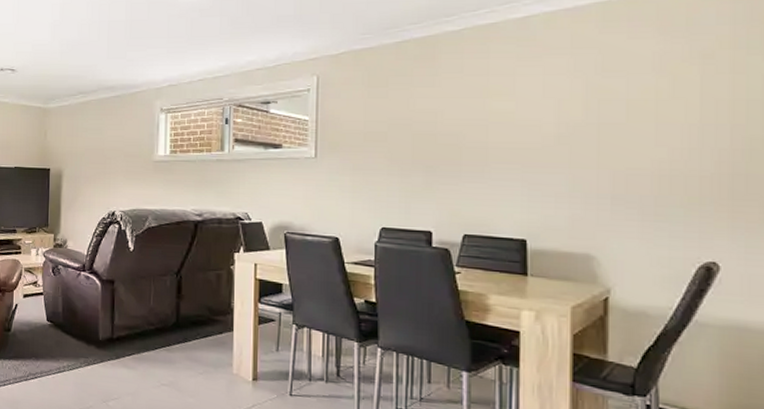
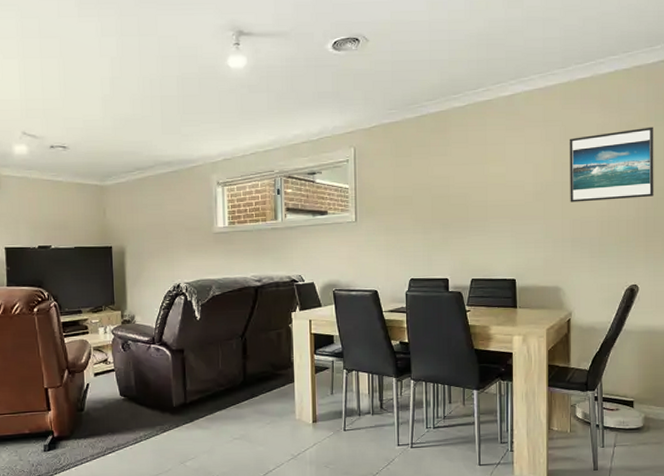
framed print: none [609,56,746,150] -> present [570,126,654,203]

